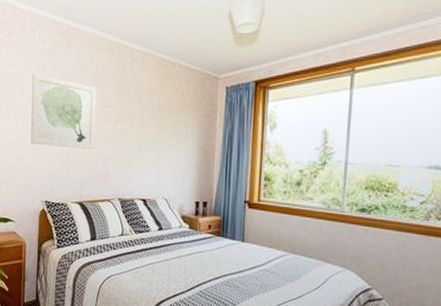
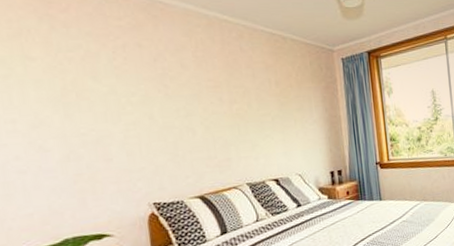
wall art: present [31,73,97,149] -> none [109,56,208,140]

